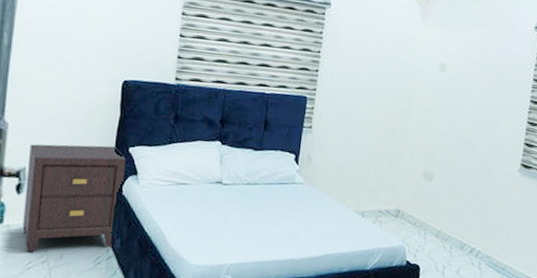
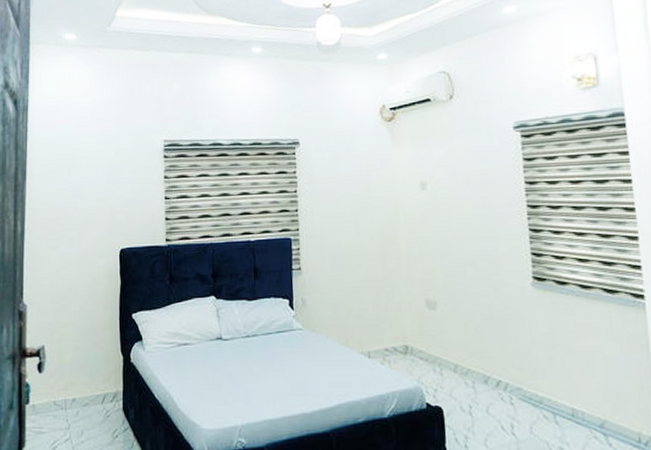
nightstand: present [23,144,127,253] -> none [45,315,131,431]

